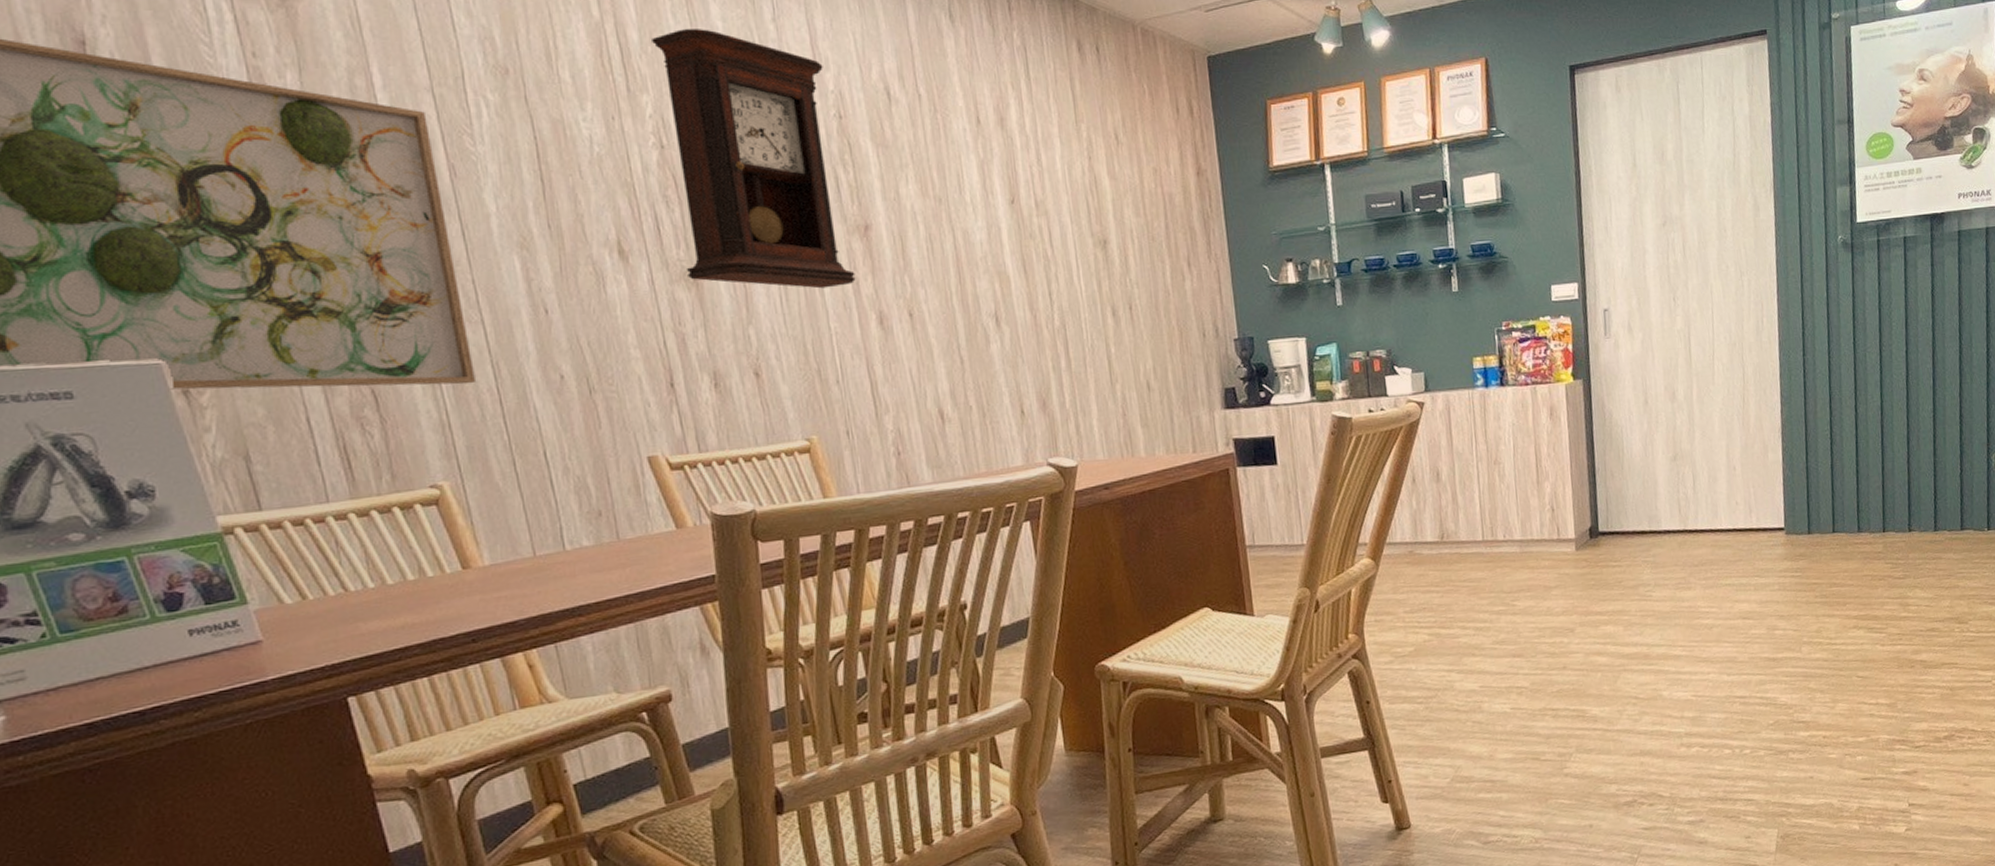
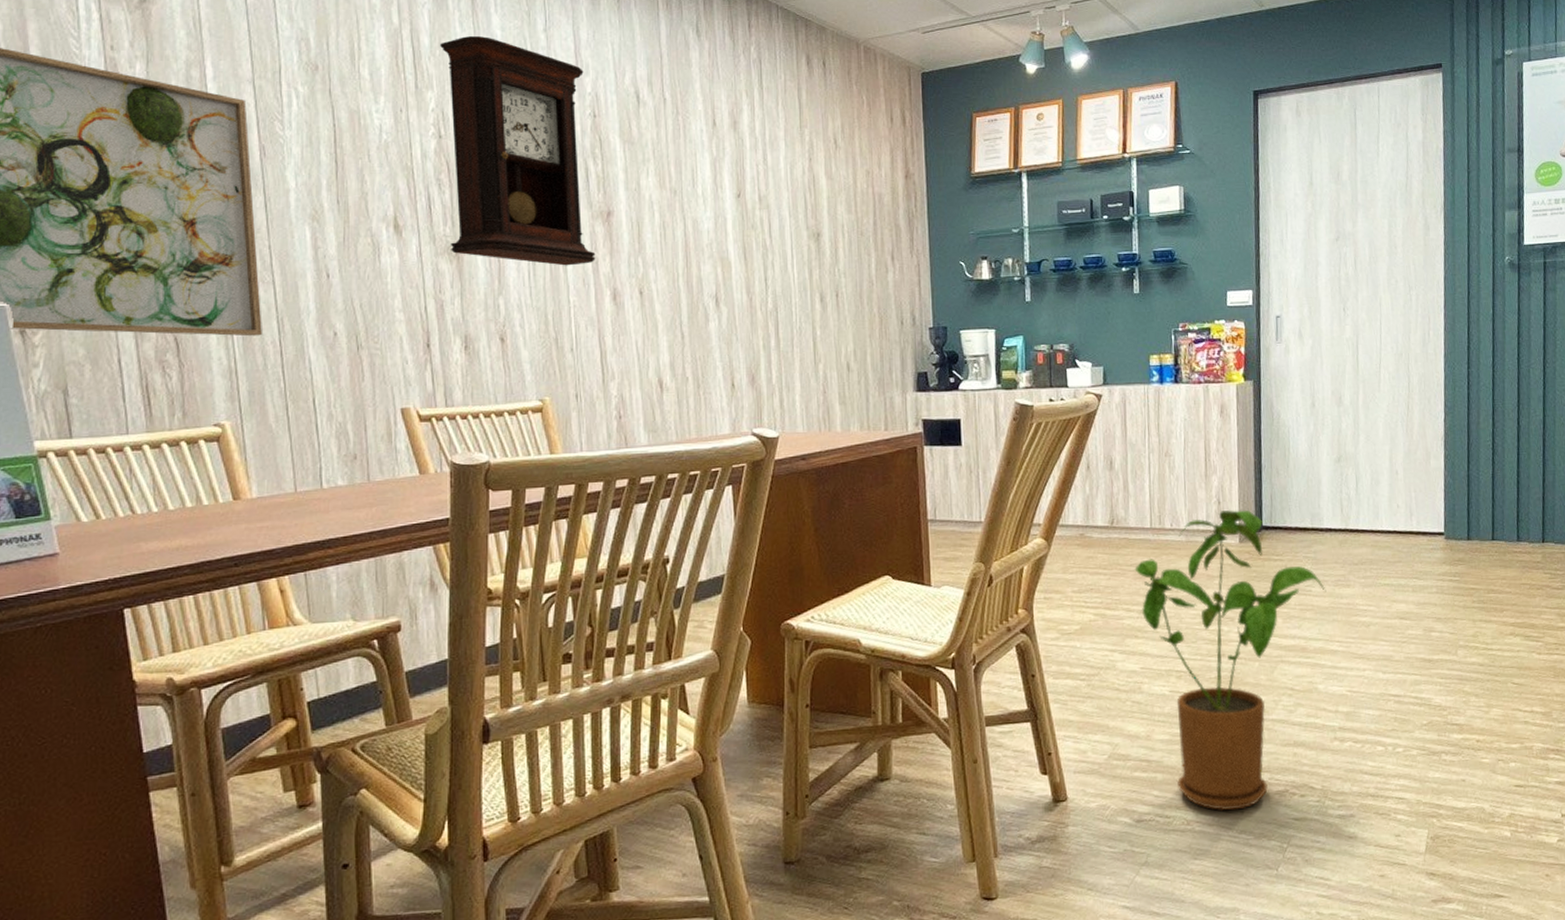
house plant: none [1468,515,1667,827] -> present [1134,509,1327,811]

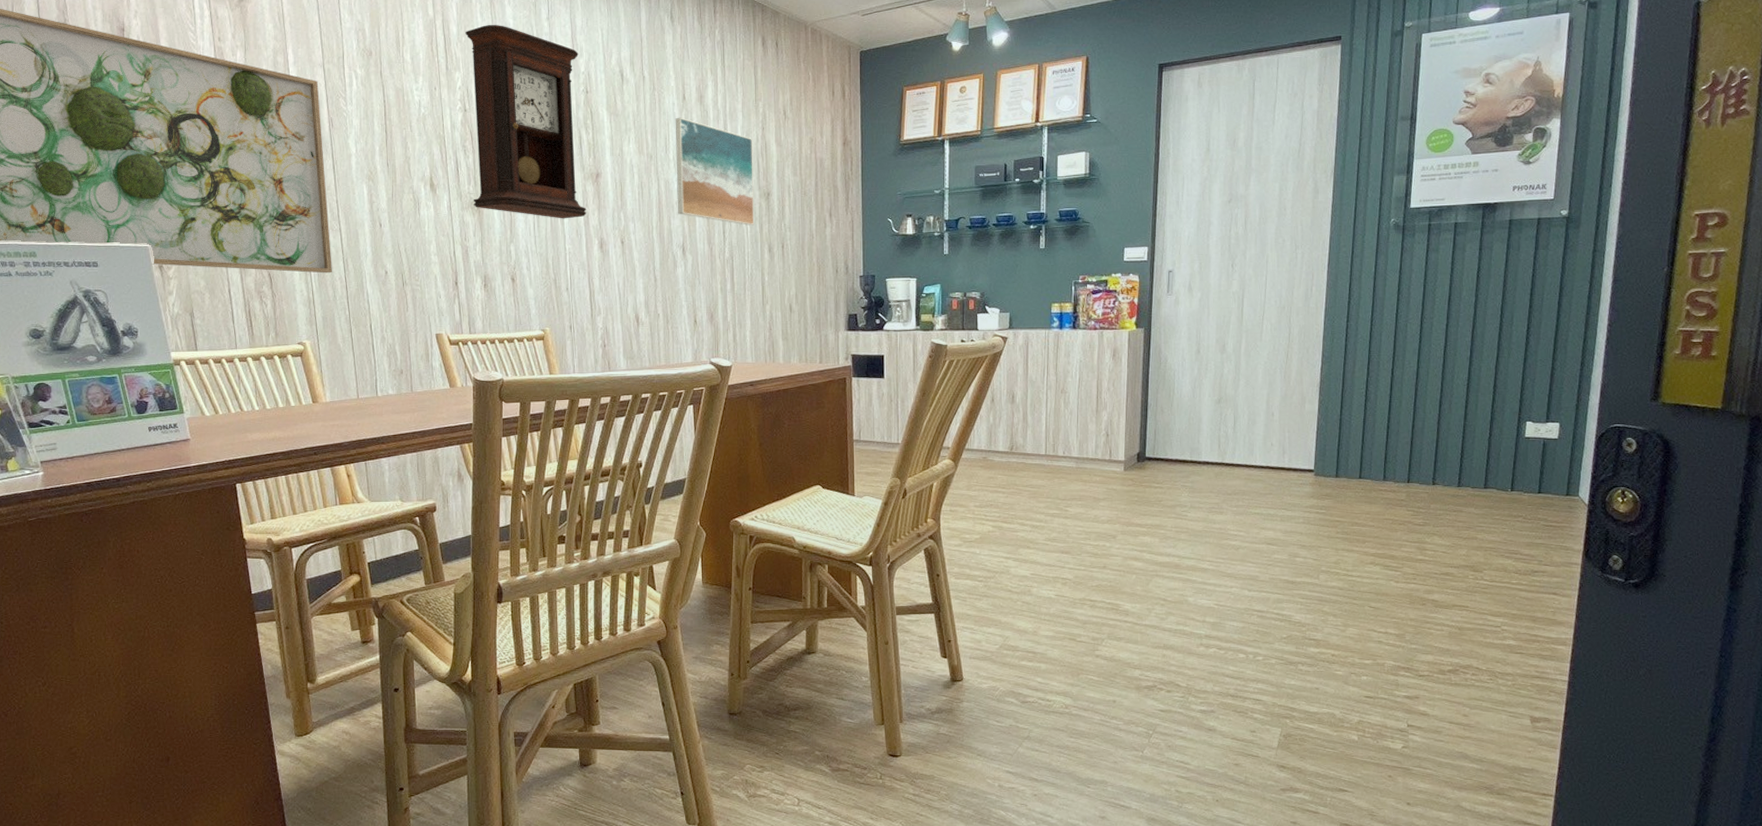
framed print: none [703,146,802,271] -> present [675,117,754,225]
house plant: present [1134,509,1327,811] -> none [1029,441,1201,699]

